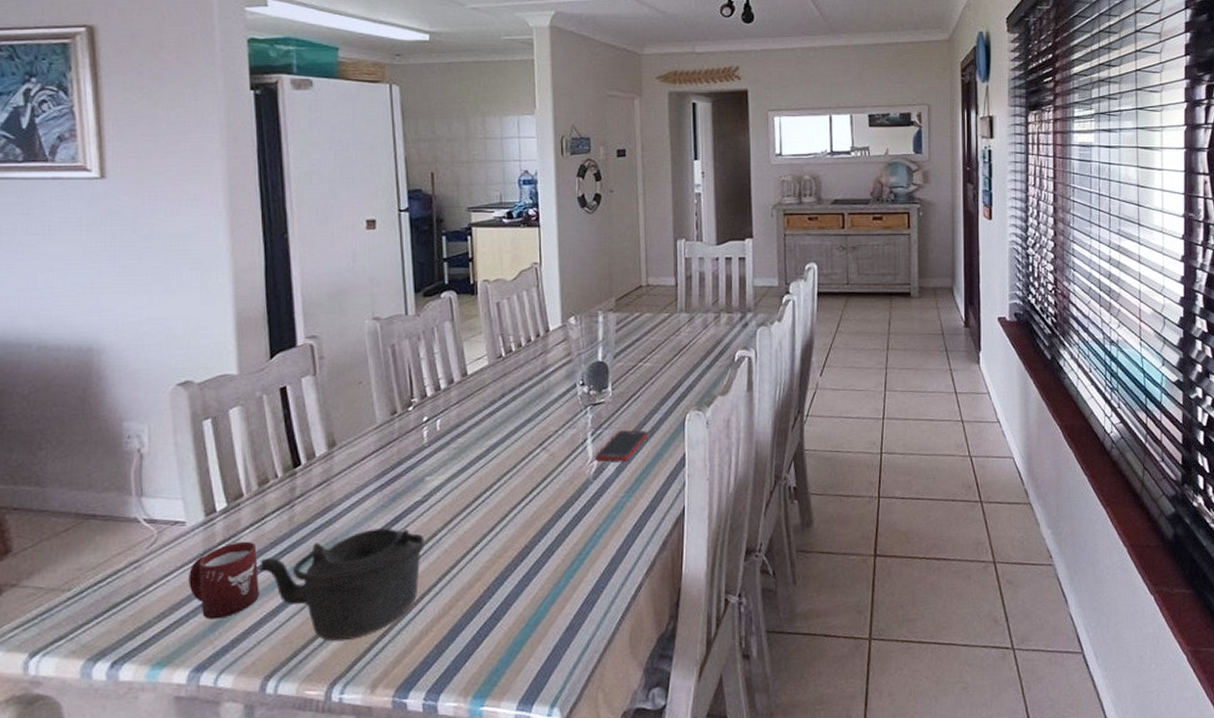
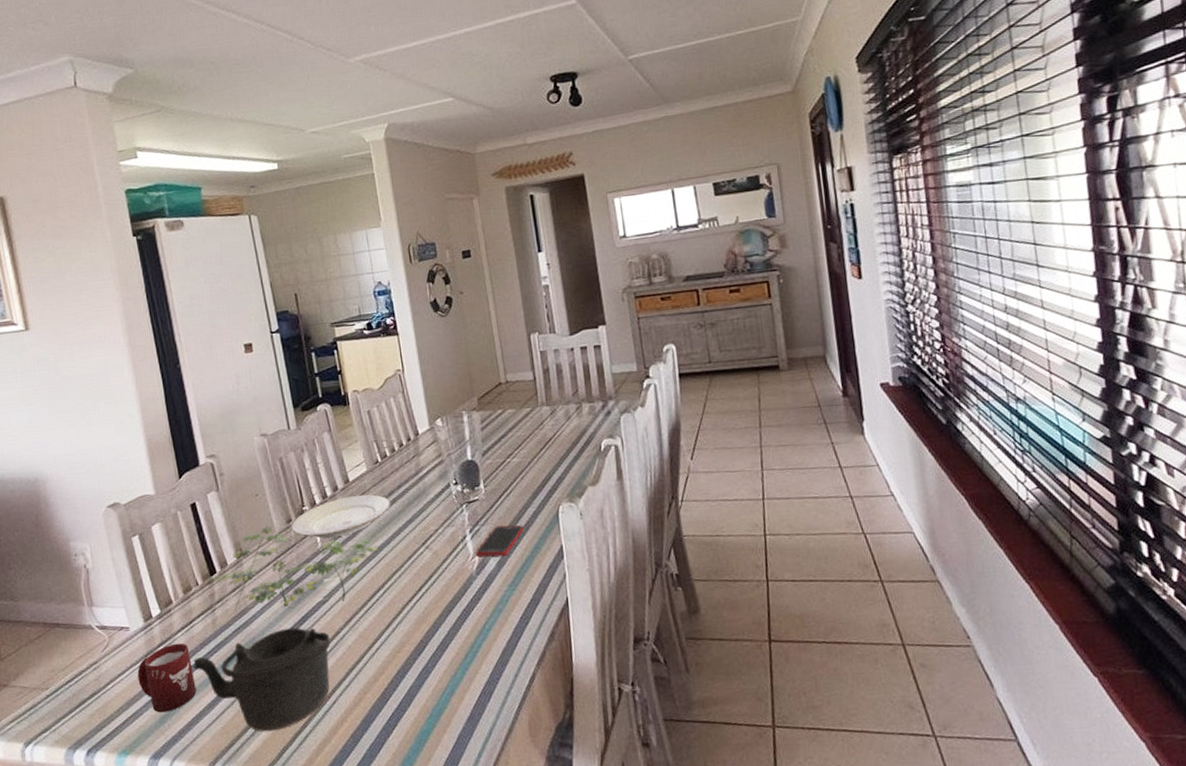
plant: none [293,416,491,508] -> present [211,526,379,611]
plate: none [395,389,511,434] -> present [291,494,391,539]

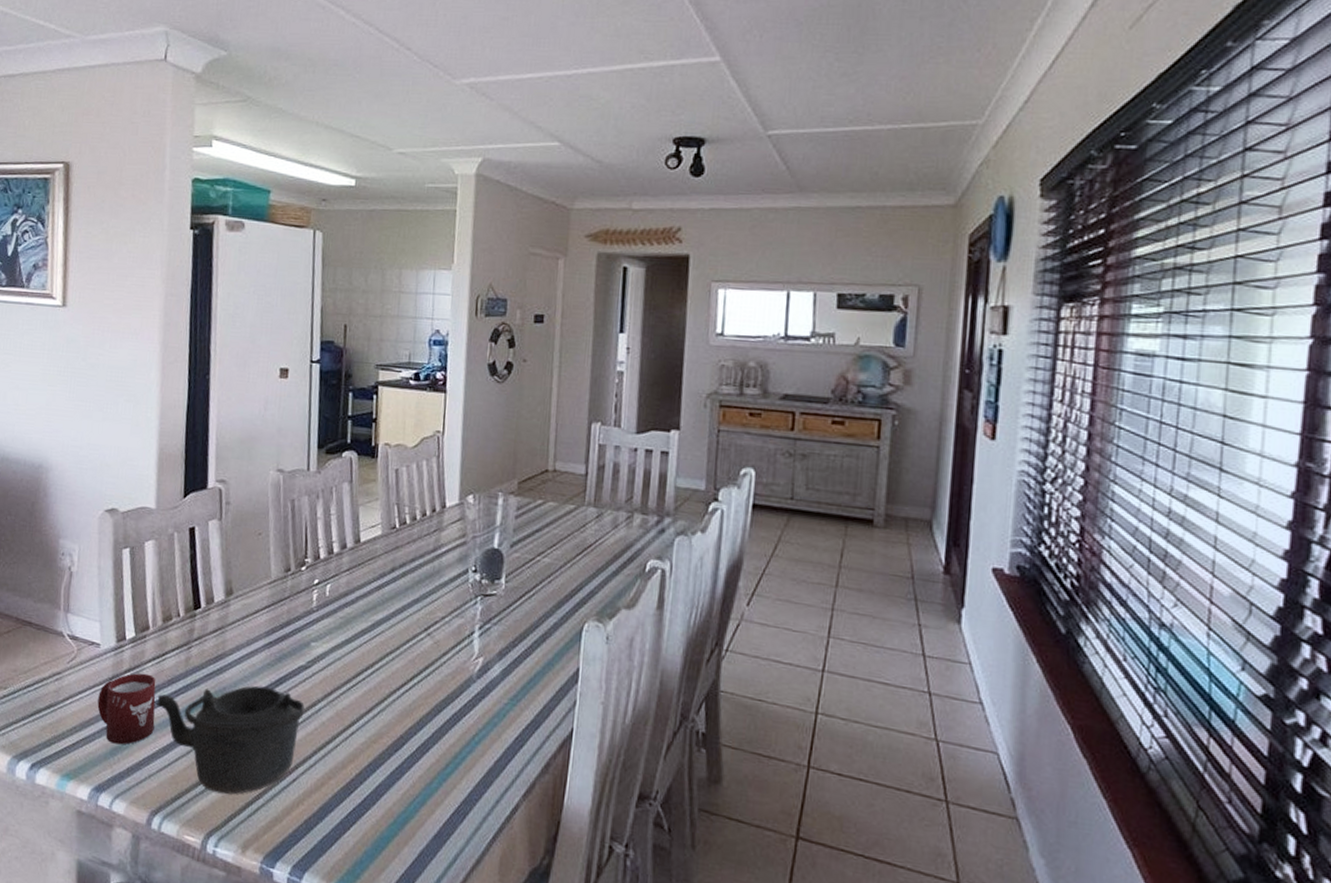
plant: present [211,526,379,611] -> none [193,569,376,672]
plate: present [291,494,391,539] -> none [288,557,400,601]
cell phone: present [476,525,525,557] -> none [481,629,541,665]

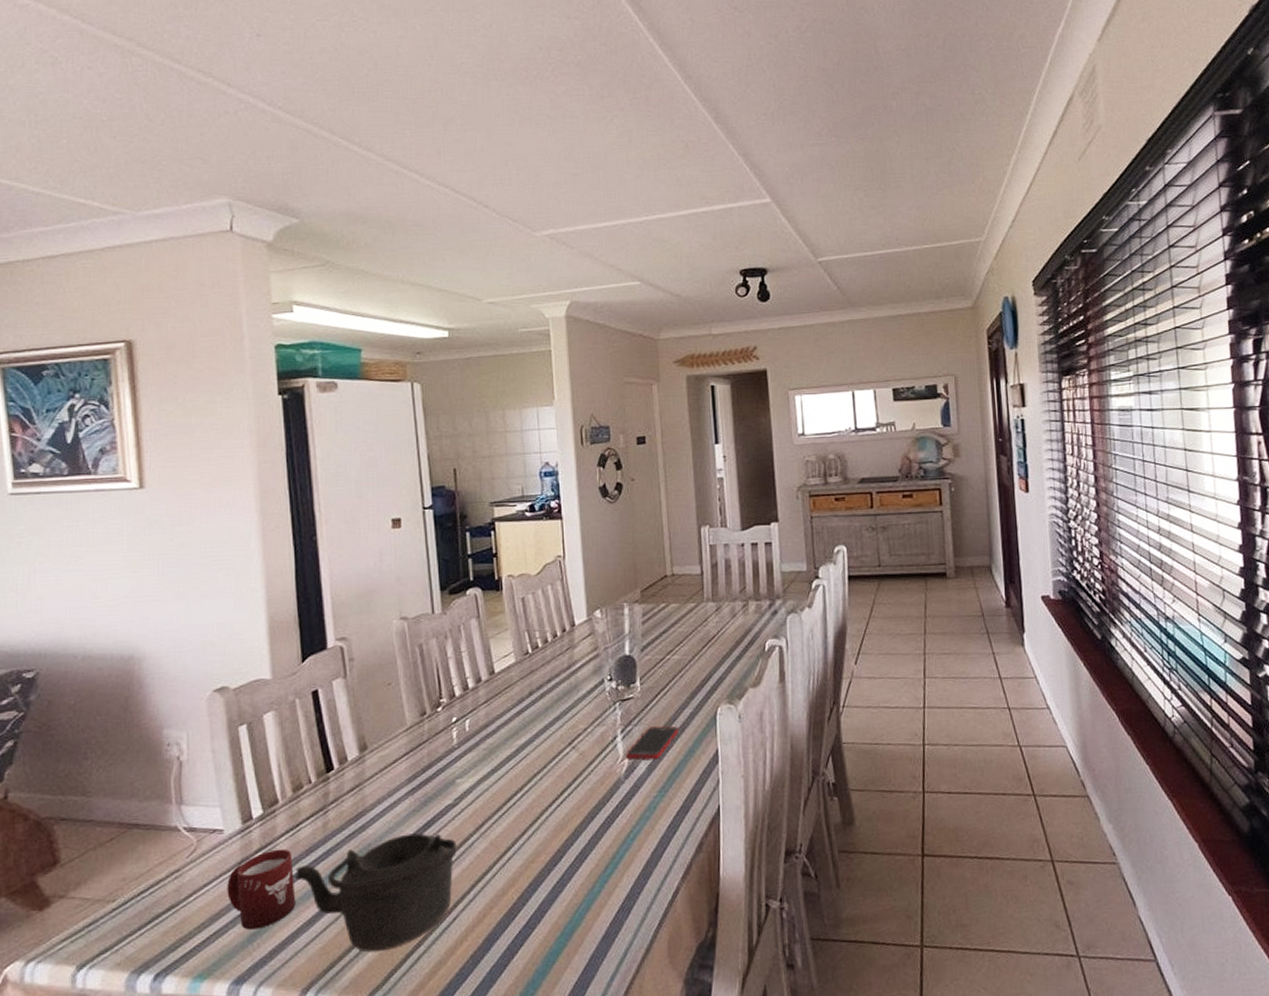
cell phone: none [481,629,541,665] -> present [626,726,680,760]

